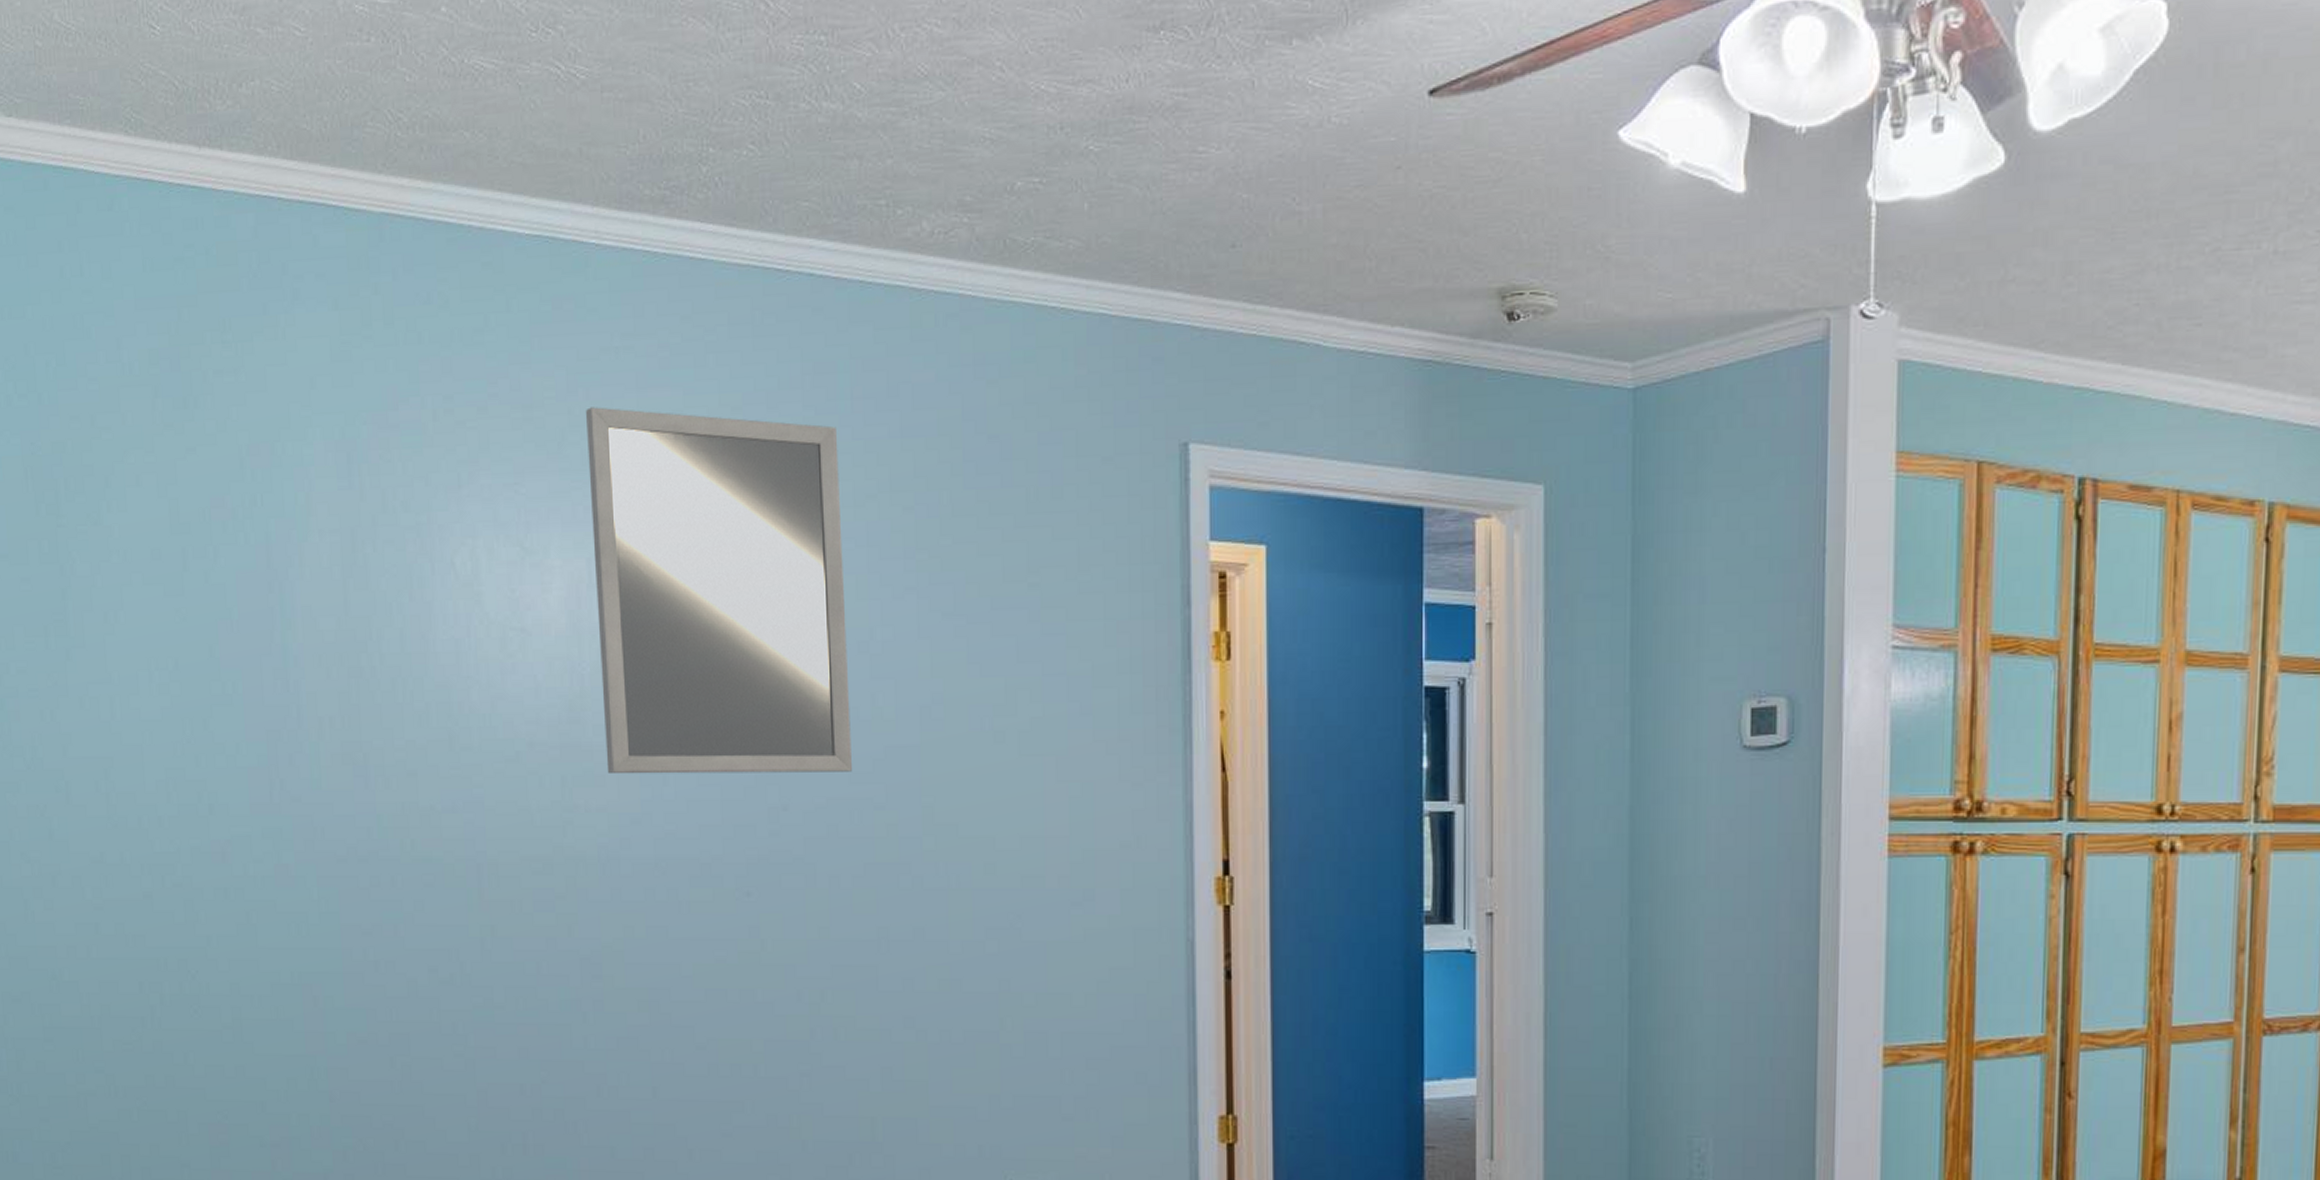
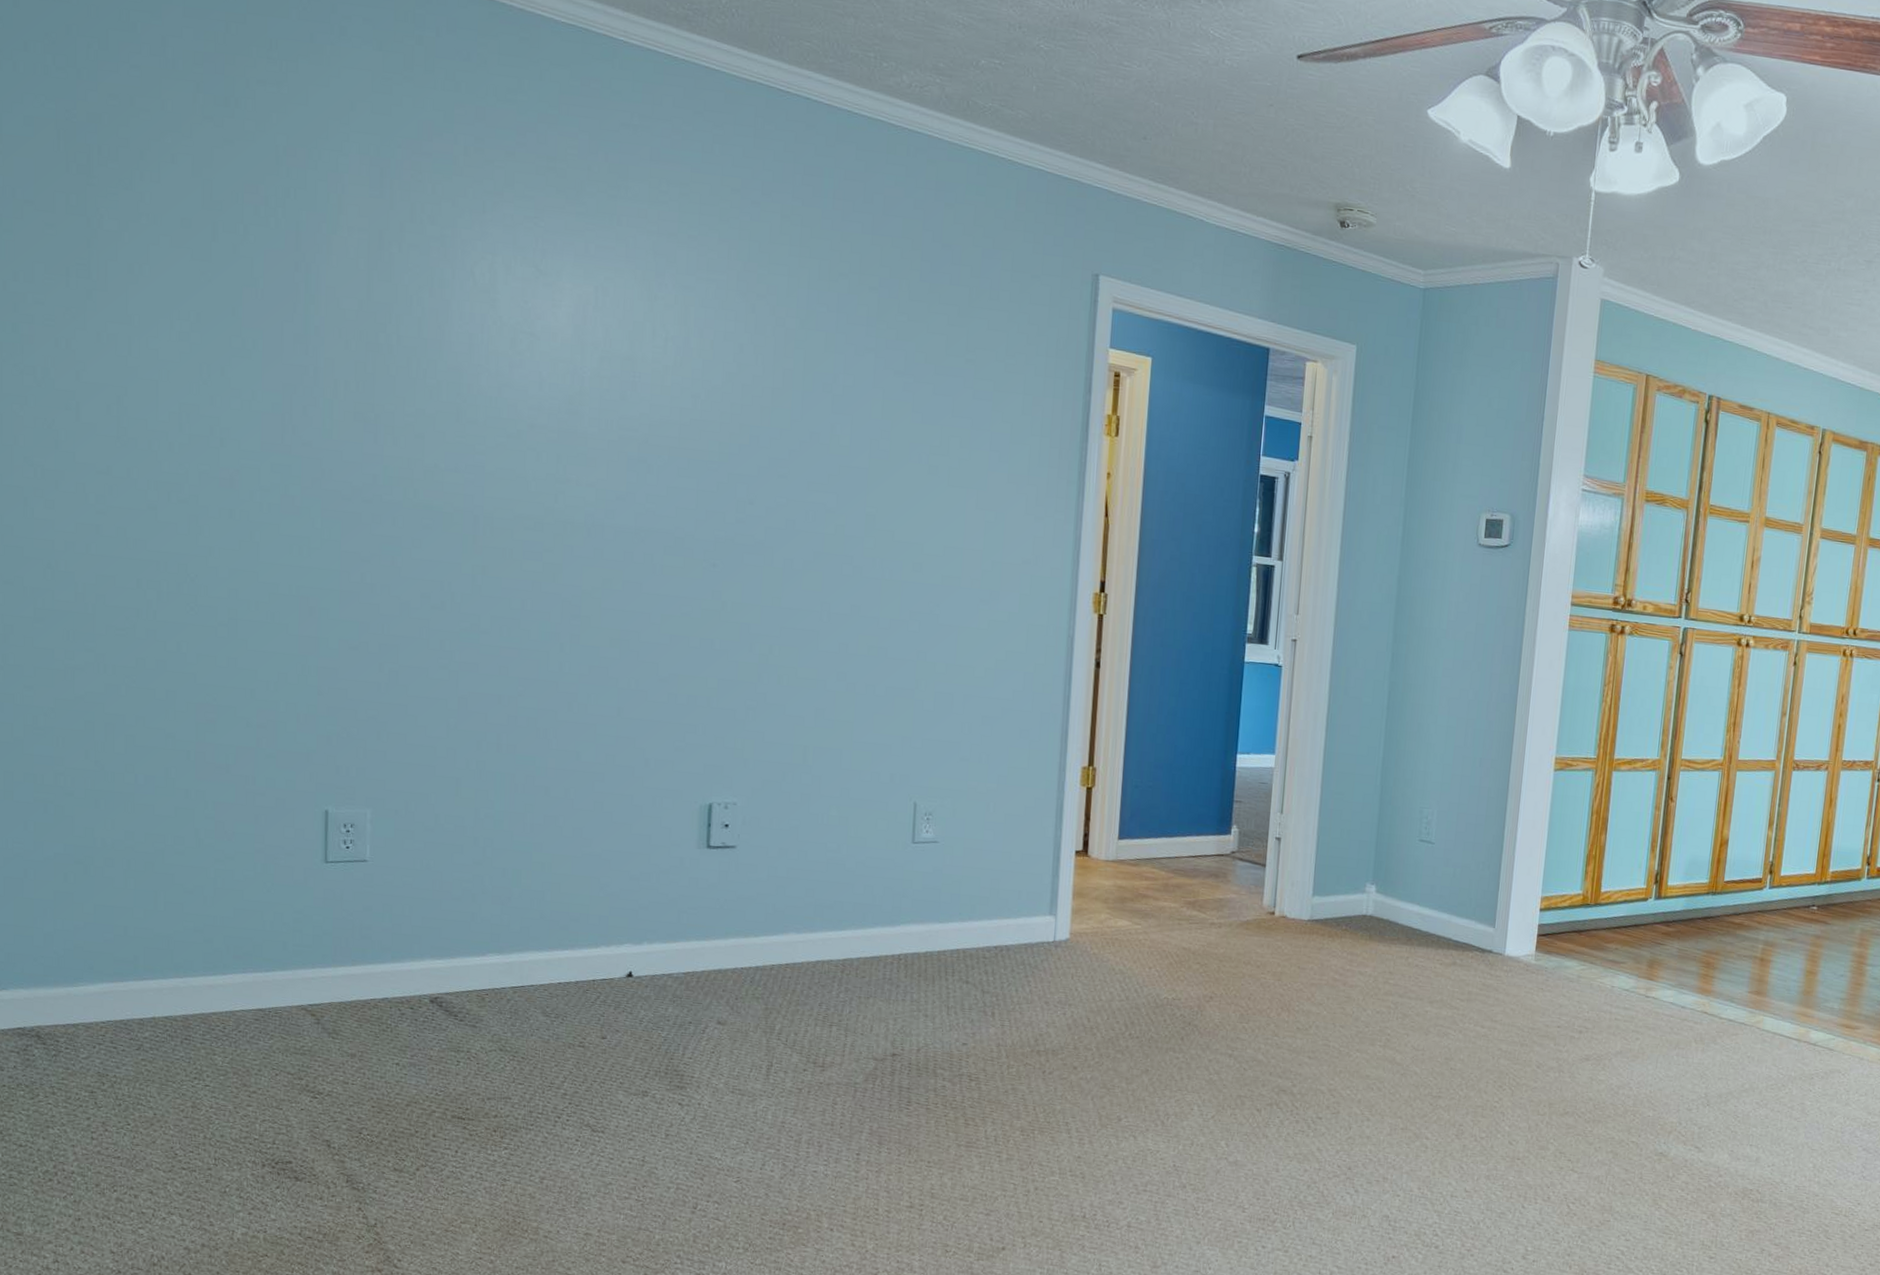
home mirror: present [586,407,852,774] -> none [598,168,820,481]

